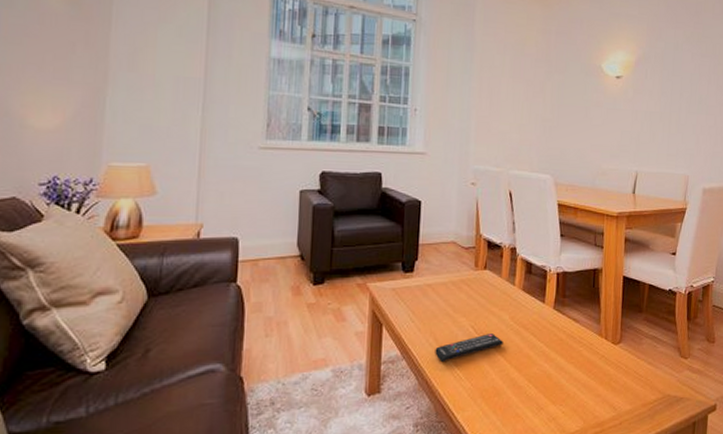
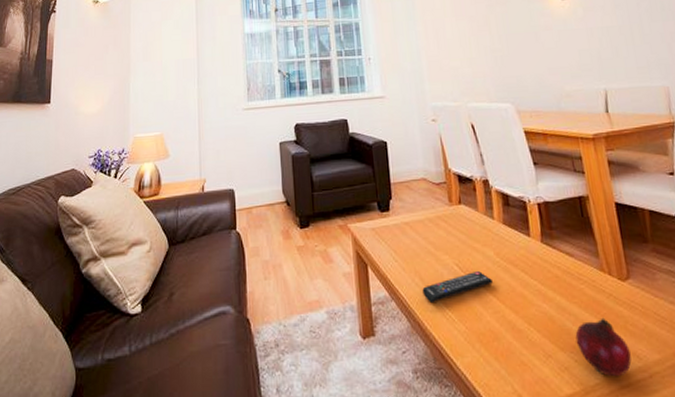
fruit: none [566,375,609,425] -> present [575,317,632,377]

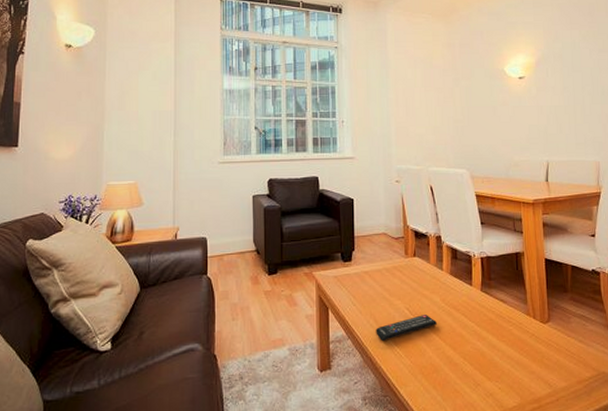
fruit: present [575,317,632,377] -> none [501,353,544,401]

